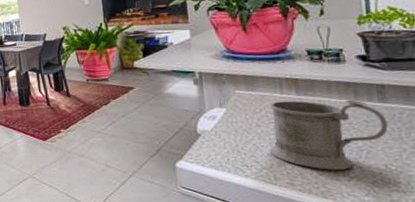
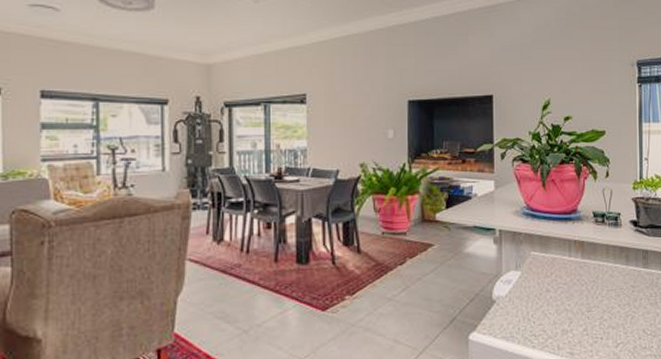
mug: present [270,100,388,170] -> none [556,264,648,337]

